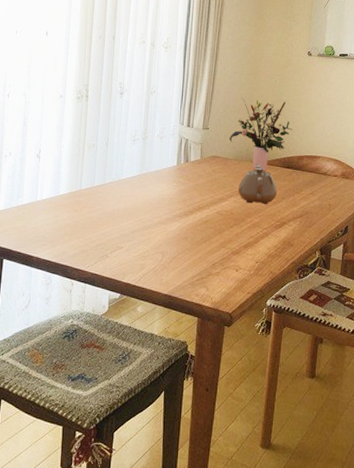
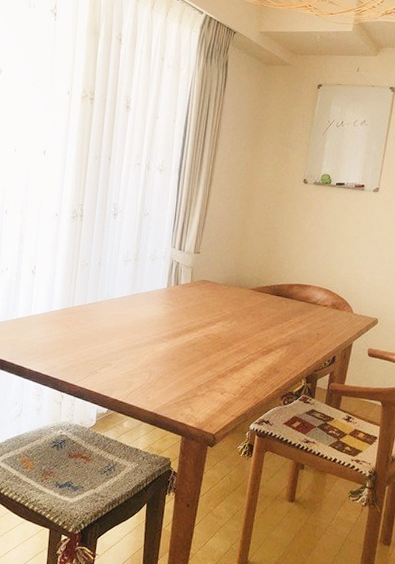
bouquet: present [230,98,292,172] -> none [220,223,284,298]
teapot: present [237,163,278,204] -> none [226,289,266,330]

